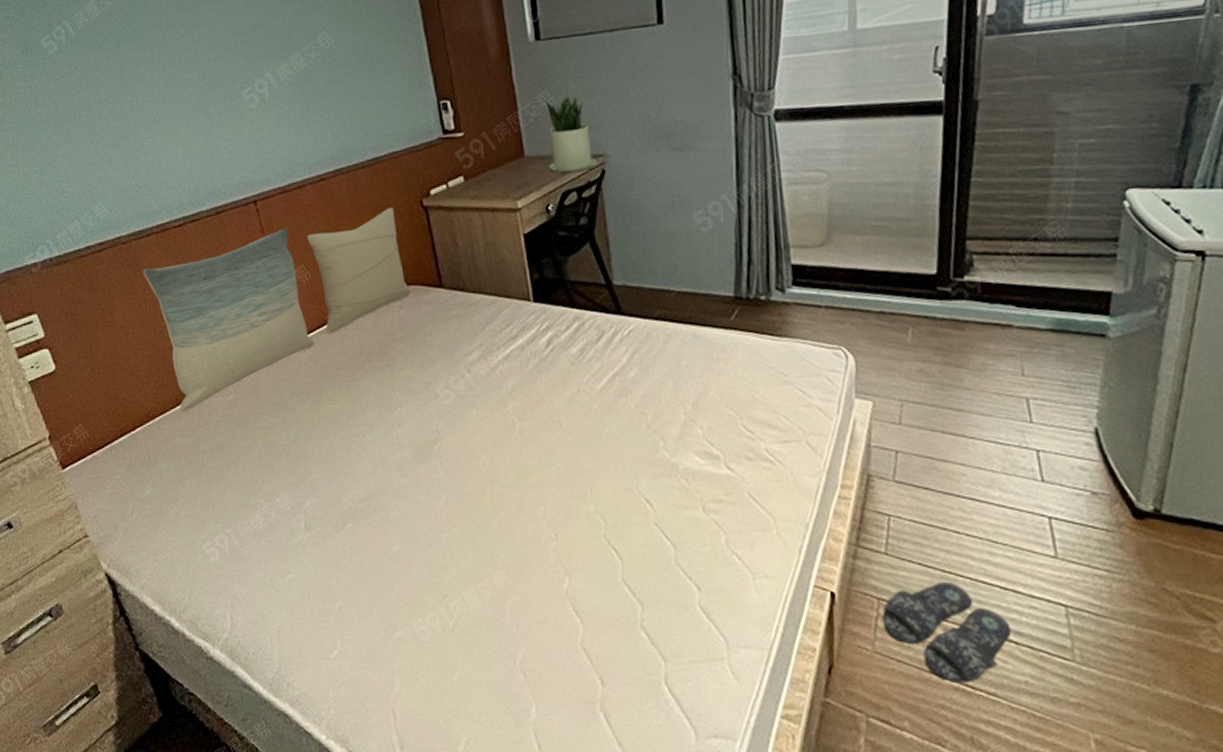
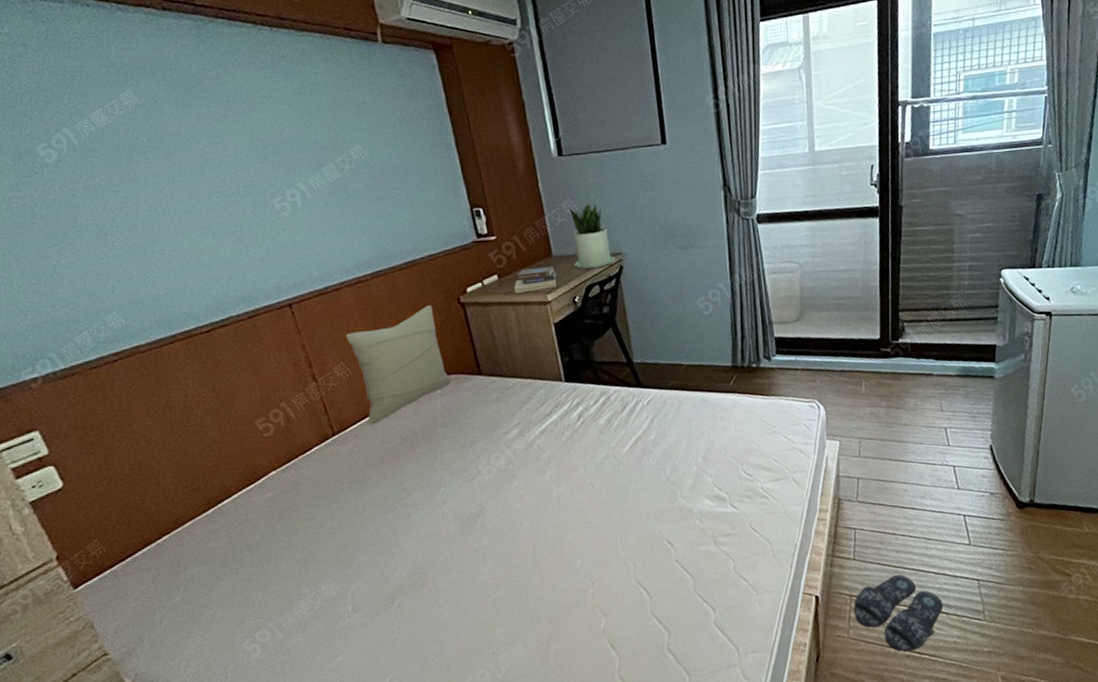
pillow: present [143,227,315,412] -> none [166,328,357,515]
books: none [481,168,529,199] -> present [514,266,557,294]

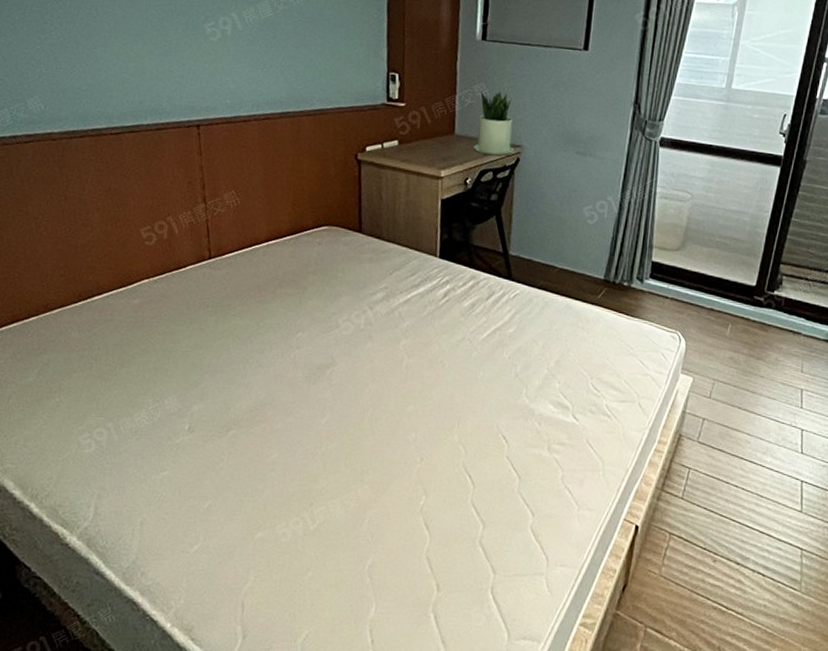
pillow: present [345,304,451,425] -> none [242,154,331,257]
books: present [514,266,557,294] -> none [411,141,454,166]
slippers: present [854,574,943,652] -> none [670,523,761,604]

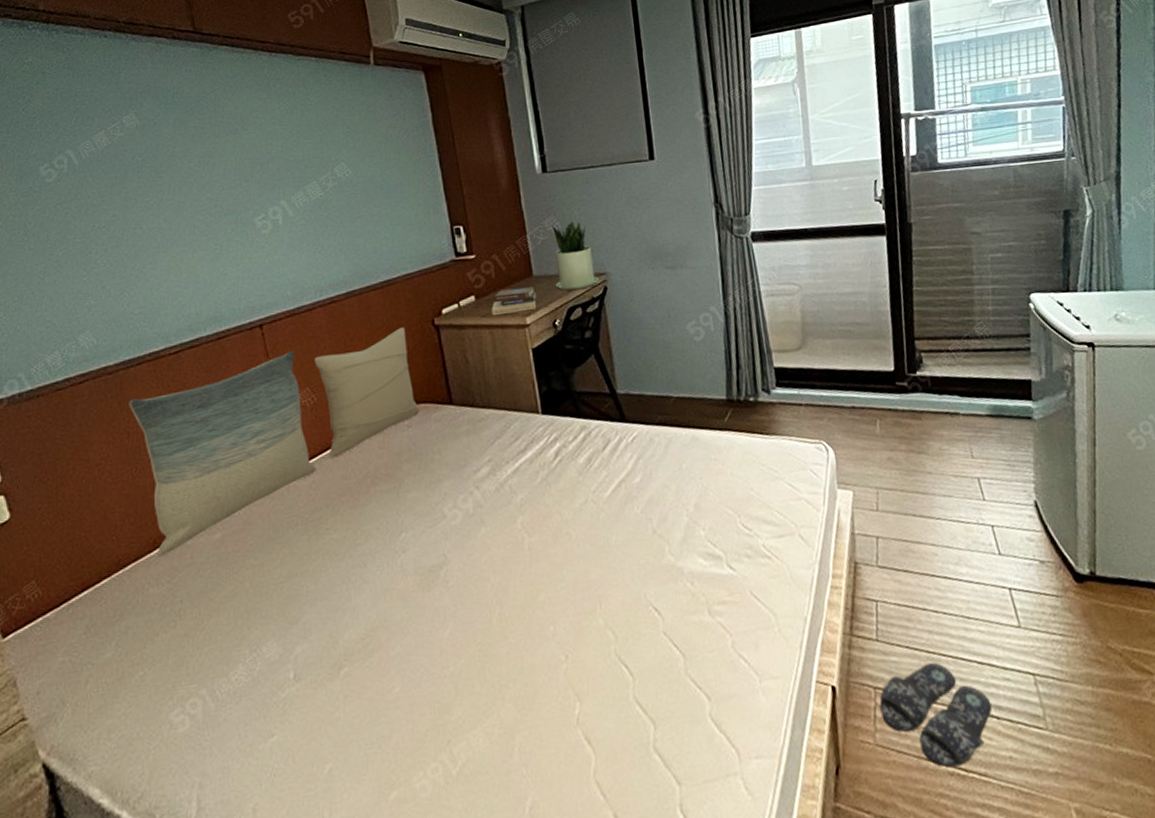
pillow: none [69,154,232,309] -> present [129,350,317,557]
pillow: none [242,154,331,257] -> present [314,326,419,458]
books: none [411,141,454,166] -> present [491,286,537,316]
slippers: none [670,523,761,604] -> present [880,662,992,768]

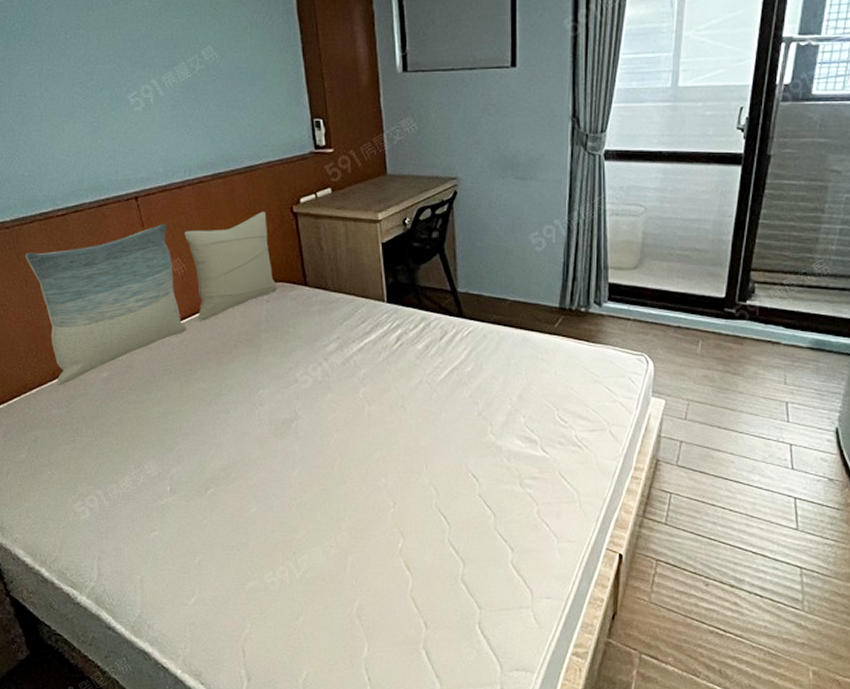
books: present [491,286,537,316] -> none [346,184,389,209]
planter: present [552,221,600,291] -> none [407,124,450,192]
slippers: present [880,662,992,768] -> none [659,547,758,627]

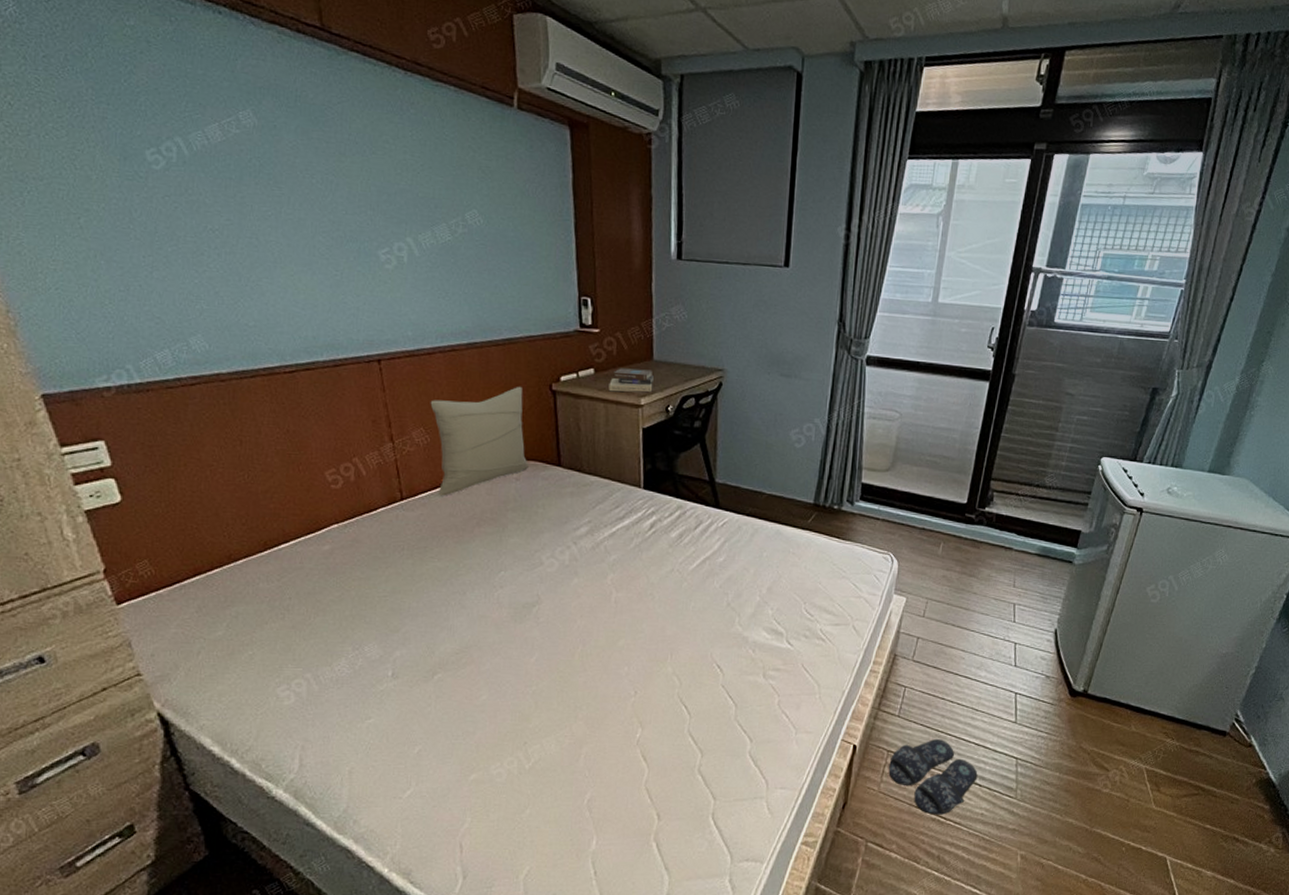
pillow: present [25,223,187,385] -> none [242,389,425,557]
books: none [346,184,389,209] -> present [608,368,654,393]
slippers: none [659,547,758,627] -> present [889,738,978,815]

